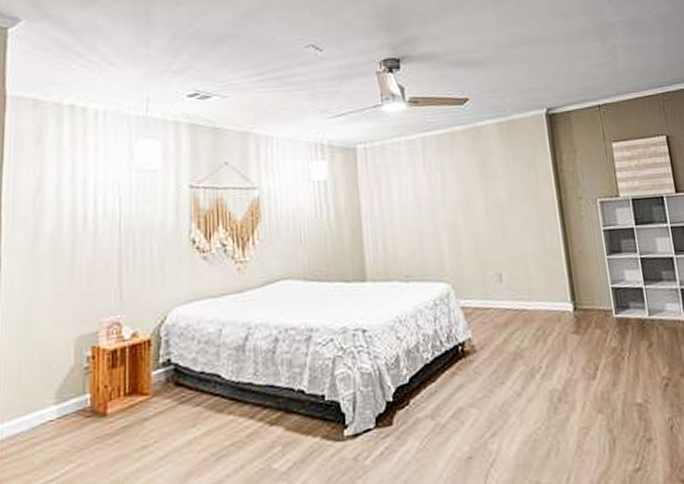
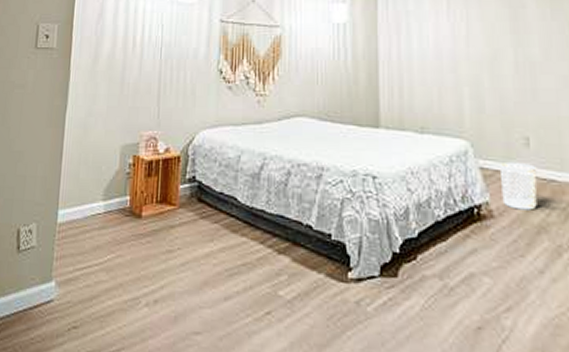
waste bin: none [477,297,512,341] -> present [499,161,538,210]

